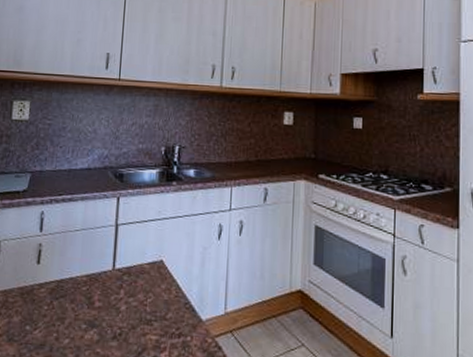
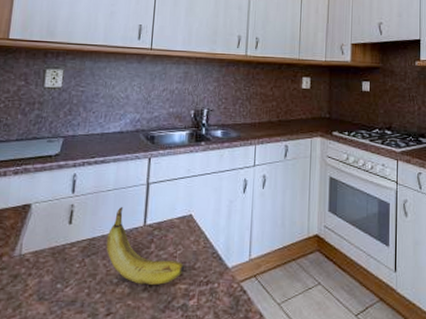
fruit: none [74,249,156,334] -> present [106,207,185,285]

